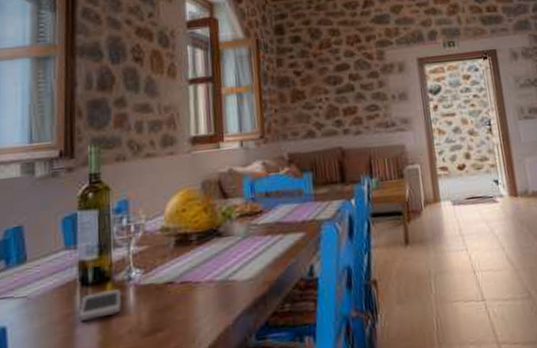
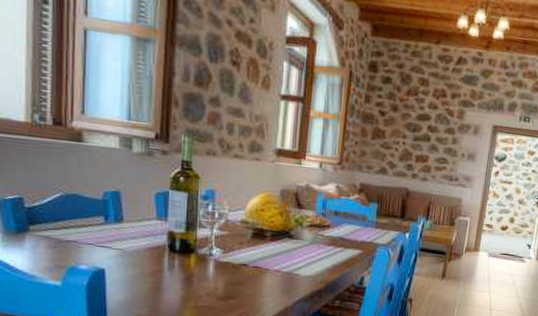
smartphone: present [78,289,121,321] -> none [165,259,203,279]

